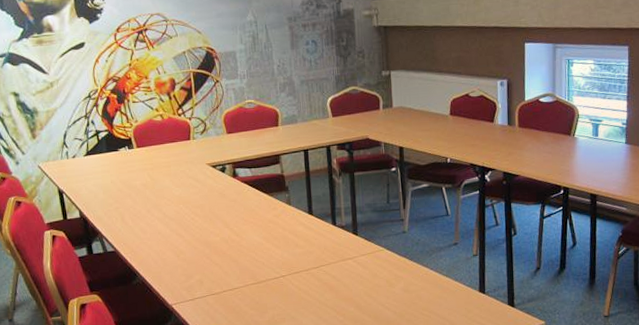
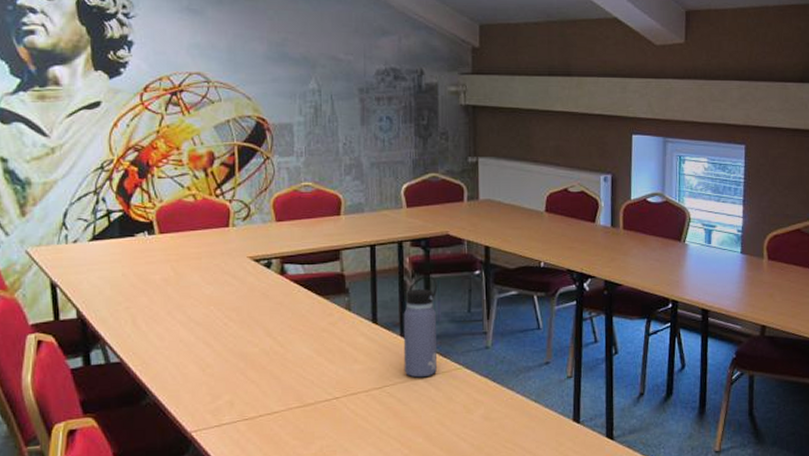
water bottle: none [333,173,363,259] -> present [403,275,438,378]

